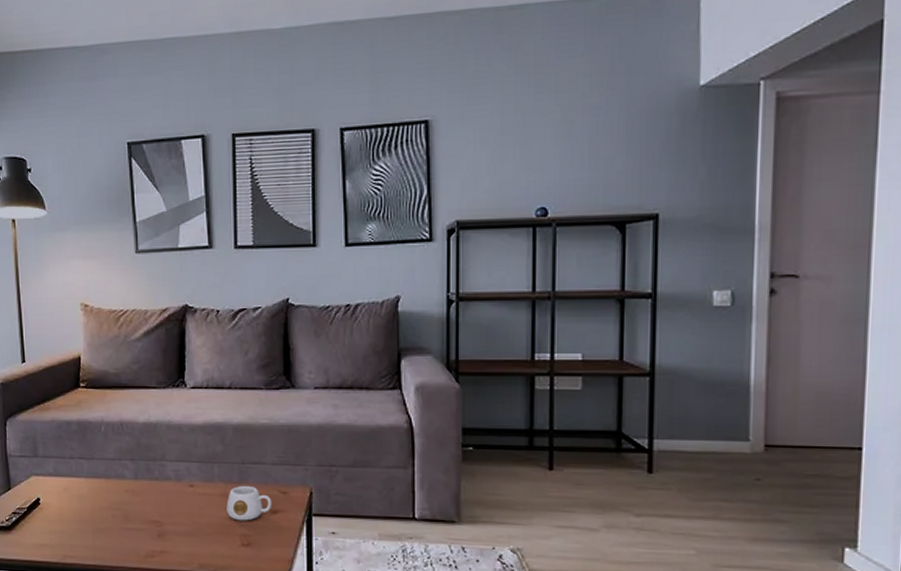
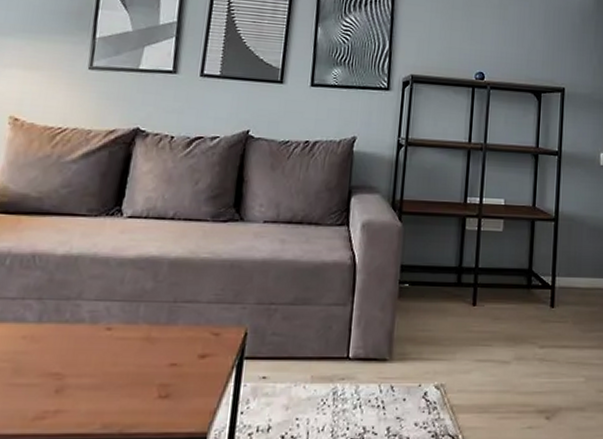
mug: present [226,485,272,521] -> none [147,327,202,368]

